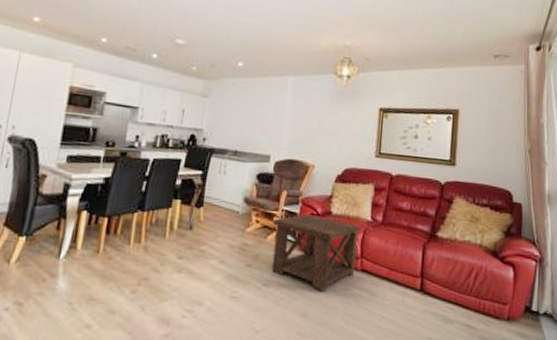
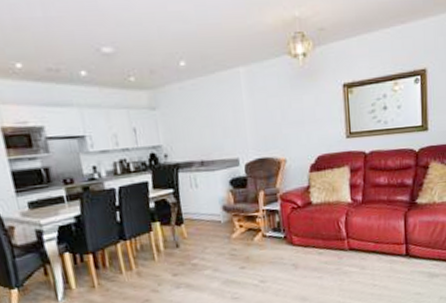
side table: present [271,214,362,291] -> none [256,208,344,276]

